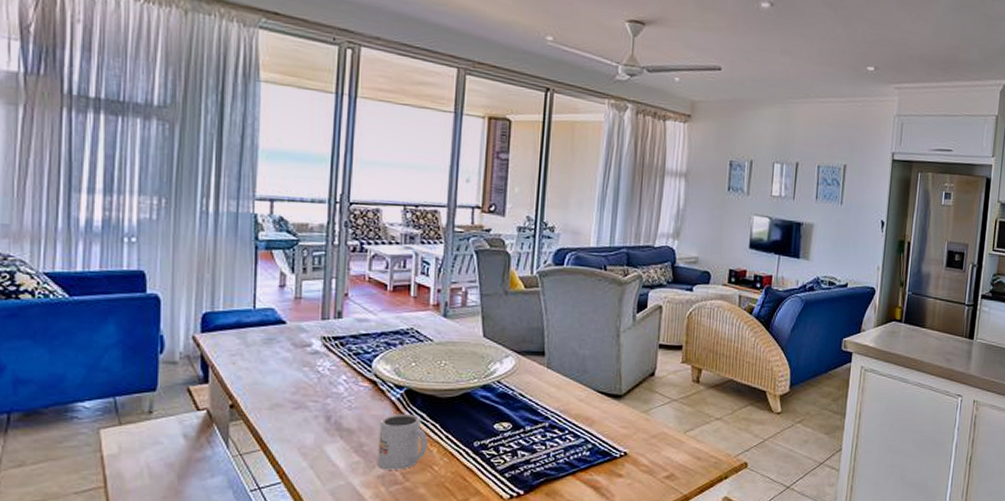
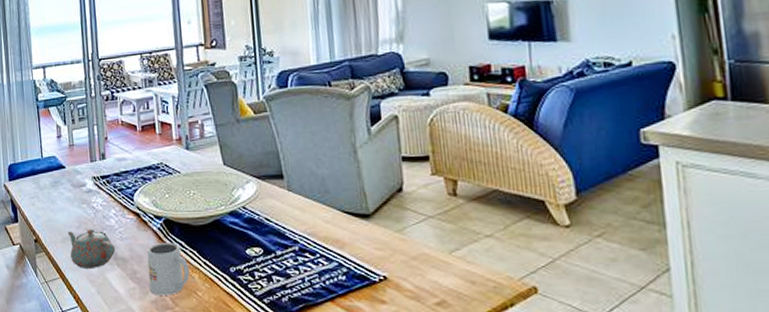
teapot: none [278,395,341,441] -> present [67,228,116,270]

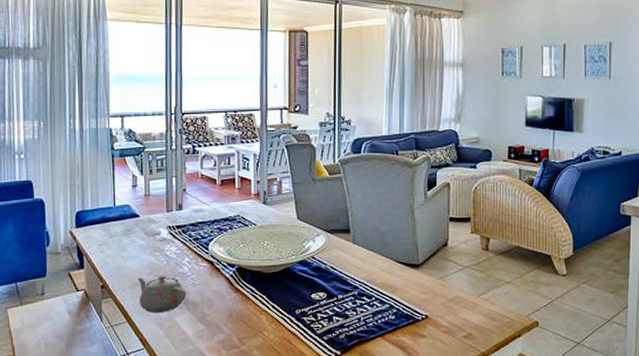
mug: present [146,242,190,295] -> none [218,287,258,336]

